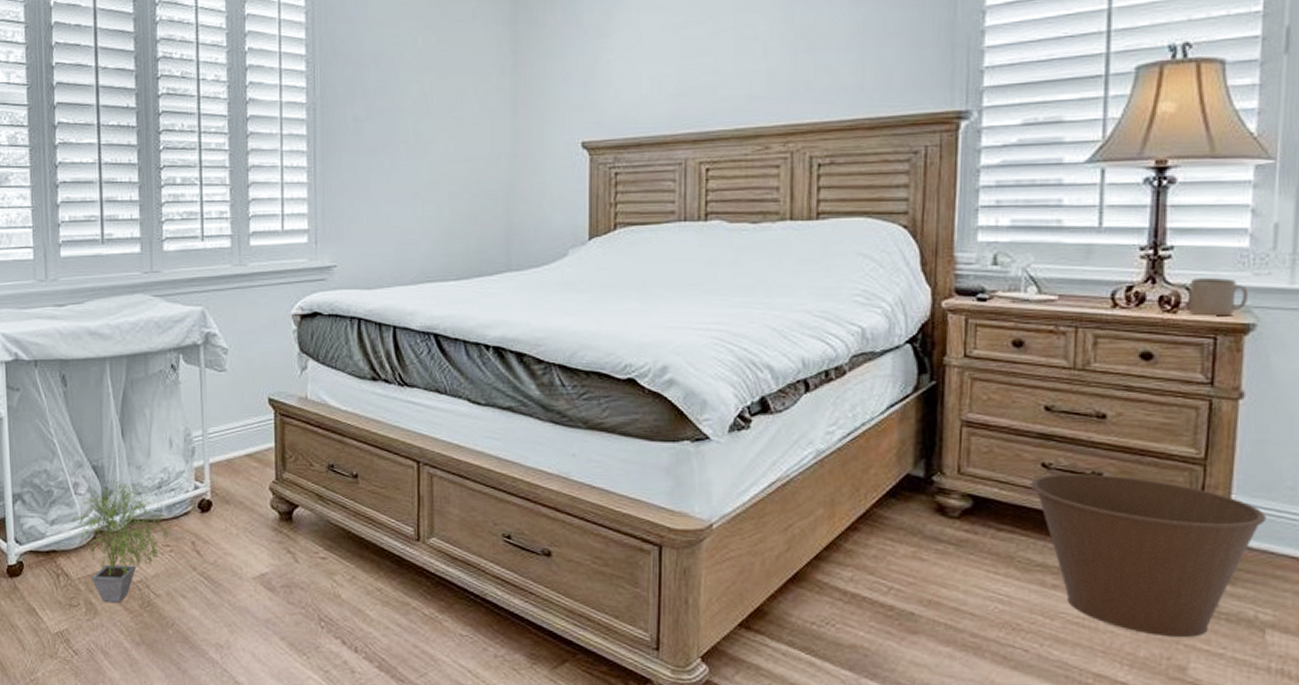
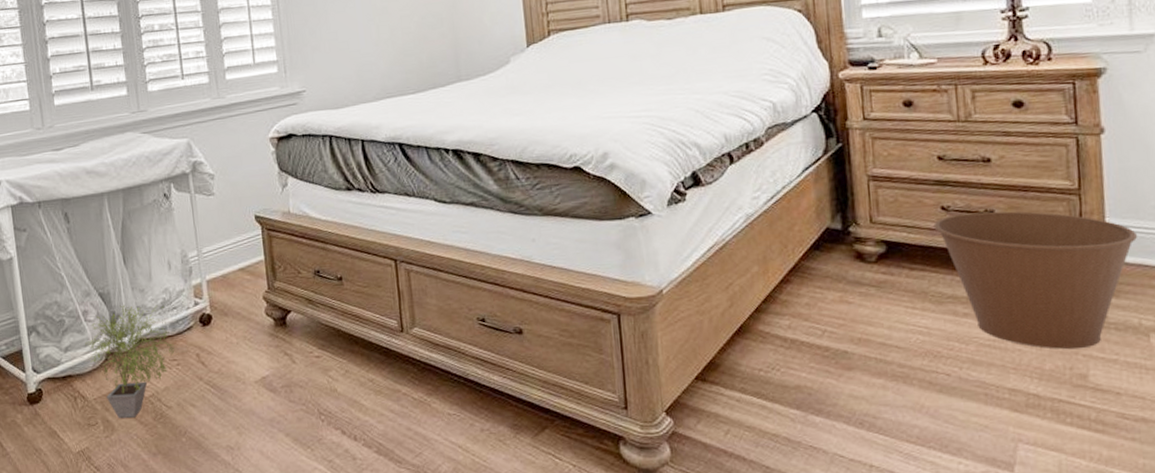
mug: present [1186,278,1248,317] -> none [1046,30,1097,66]

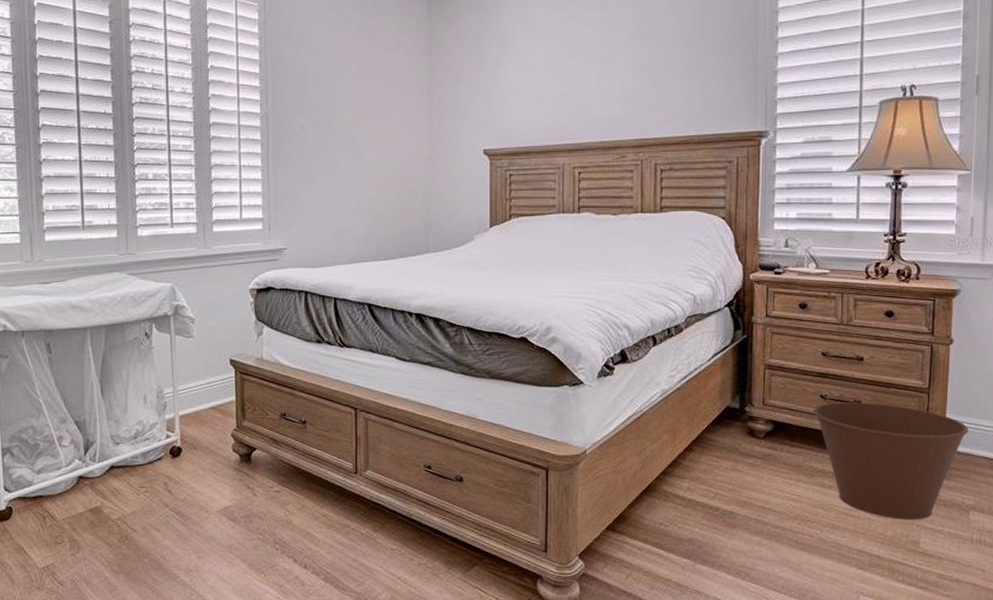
potted plant: present [85,305,175,418] -> none [58,433,144,538]

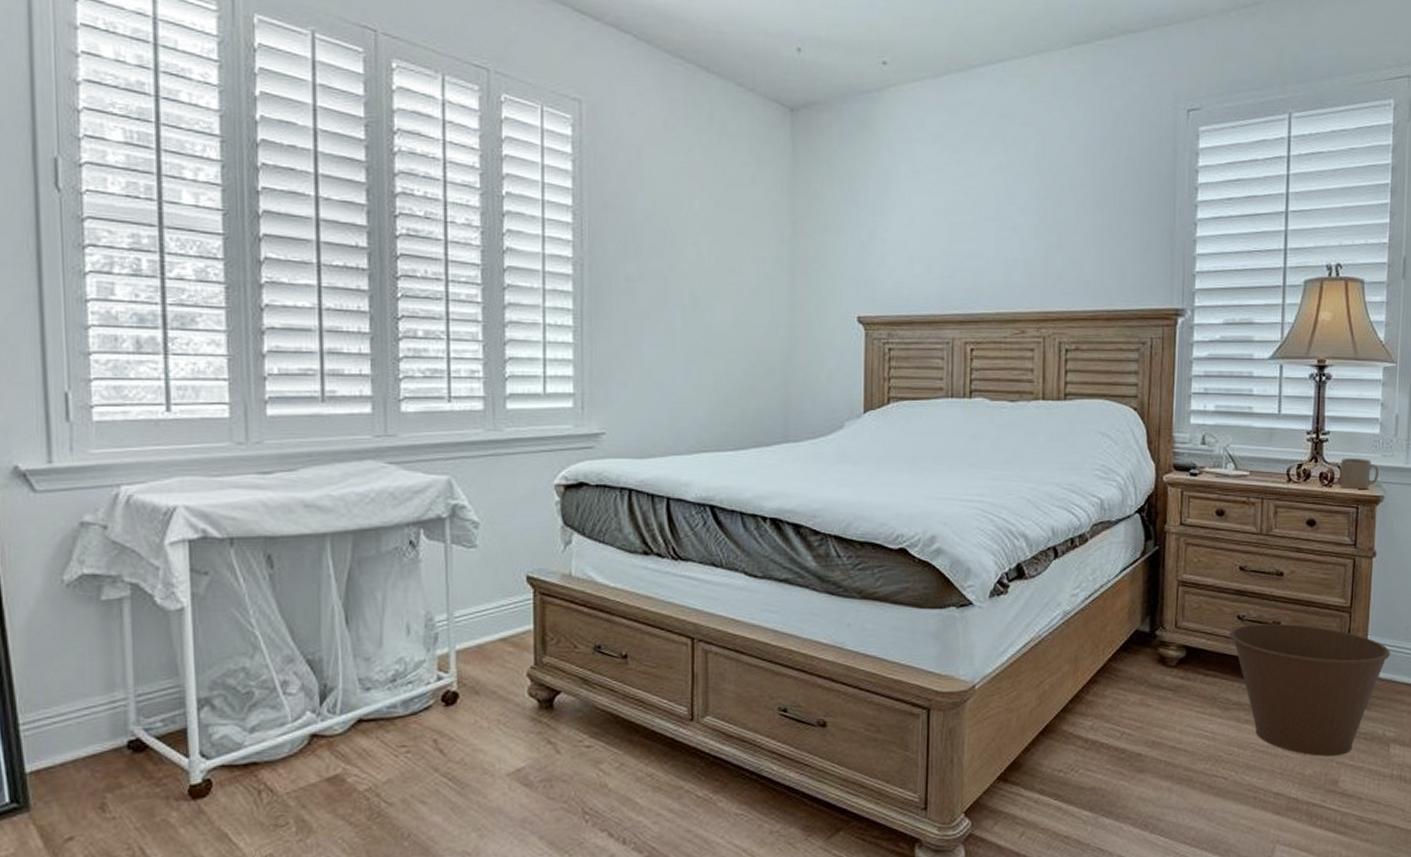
mug: none [915,257,955,285] -> present [1338,458,1379,490]

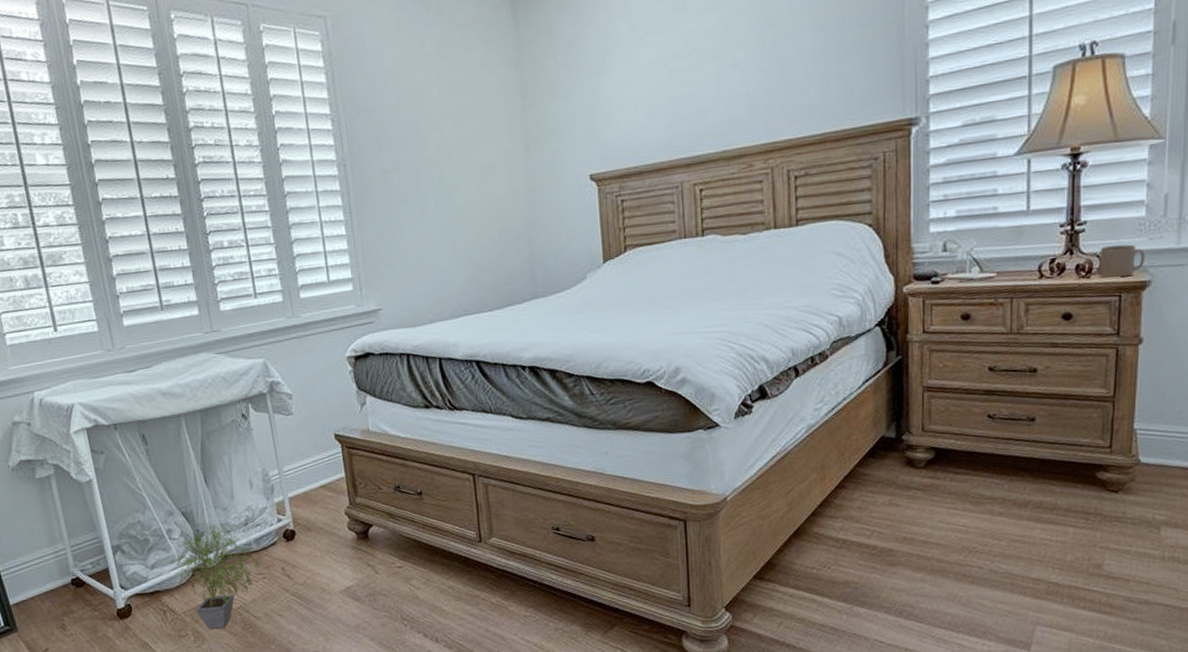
potted plant: none [280,676,405,817] -> present [171,522,261,629]
basket: present [1229,623,1391,757] -> none [979,418,1161,543]

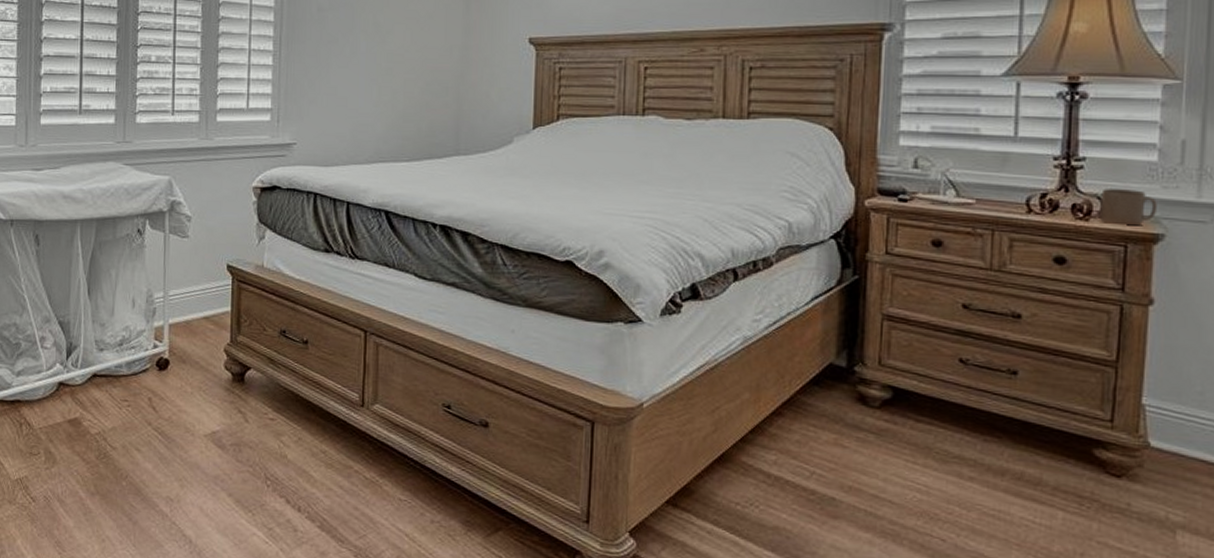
potted plant: present [171,522,261,629] -> none [38,336,128,453]

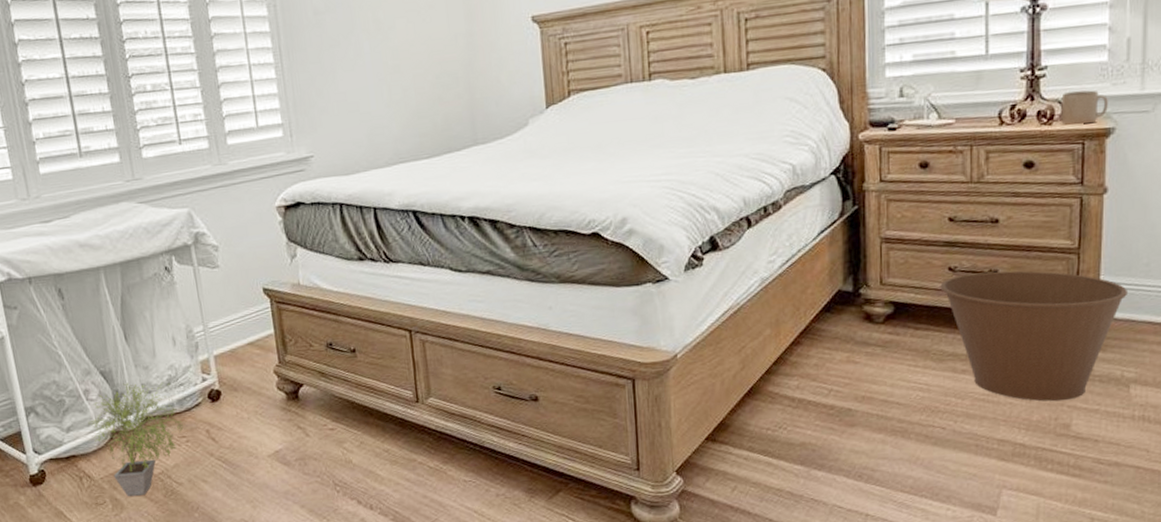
potted plant: none [38,336,128,453] -> present [88,382,184,496]
basket: none [948,369,1177,535] -> present [940,270,1129,402]

